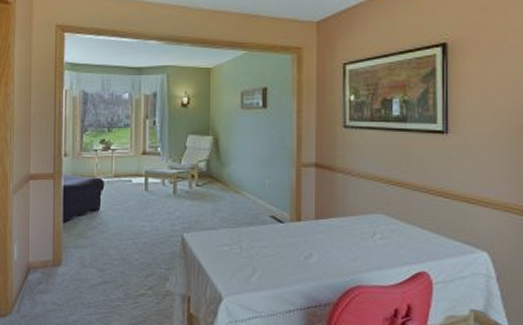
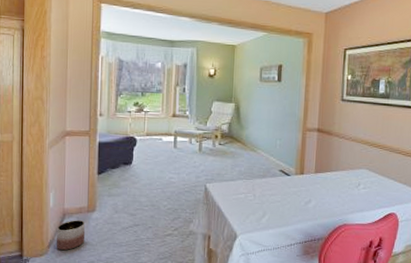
planter: none [21,275,50,310] -> present [57,220,85,250]

